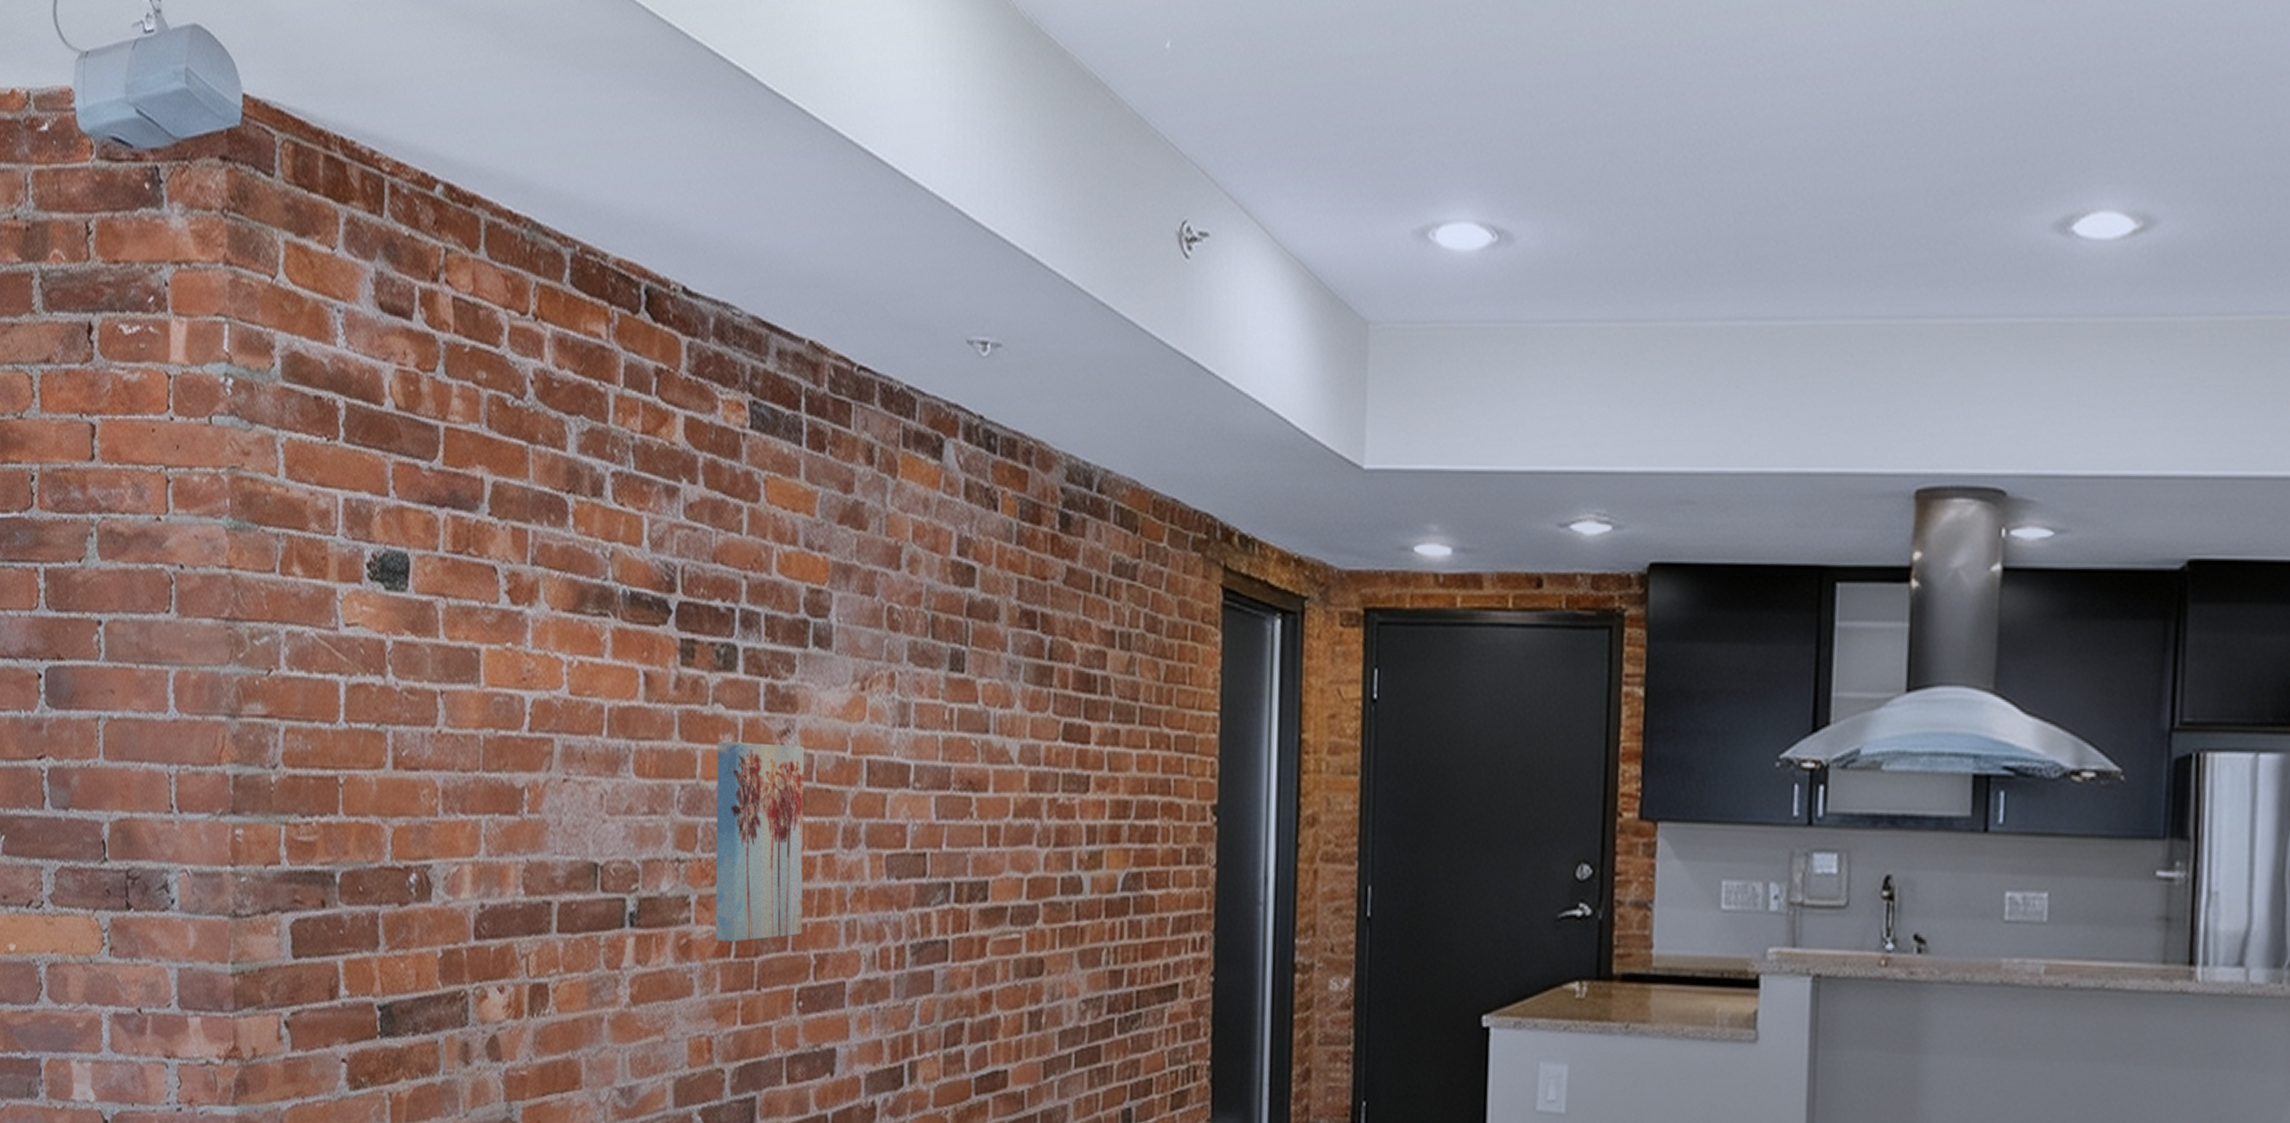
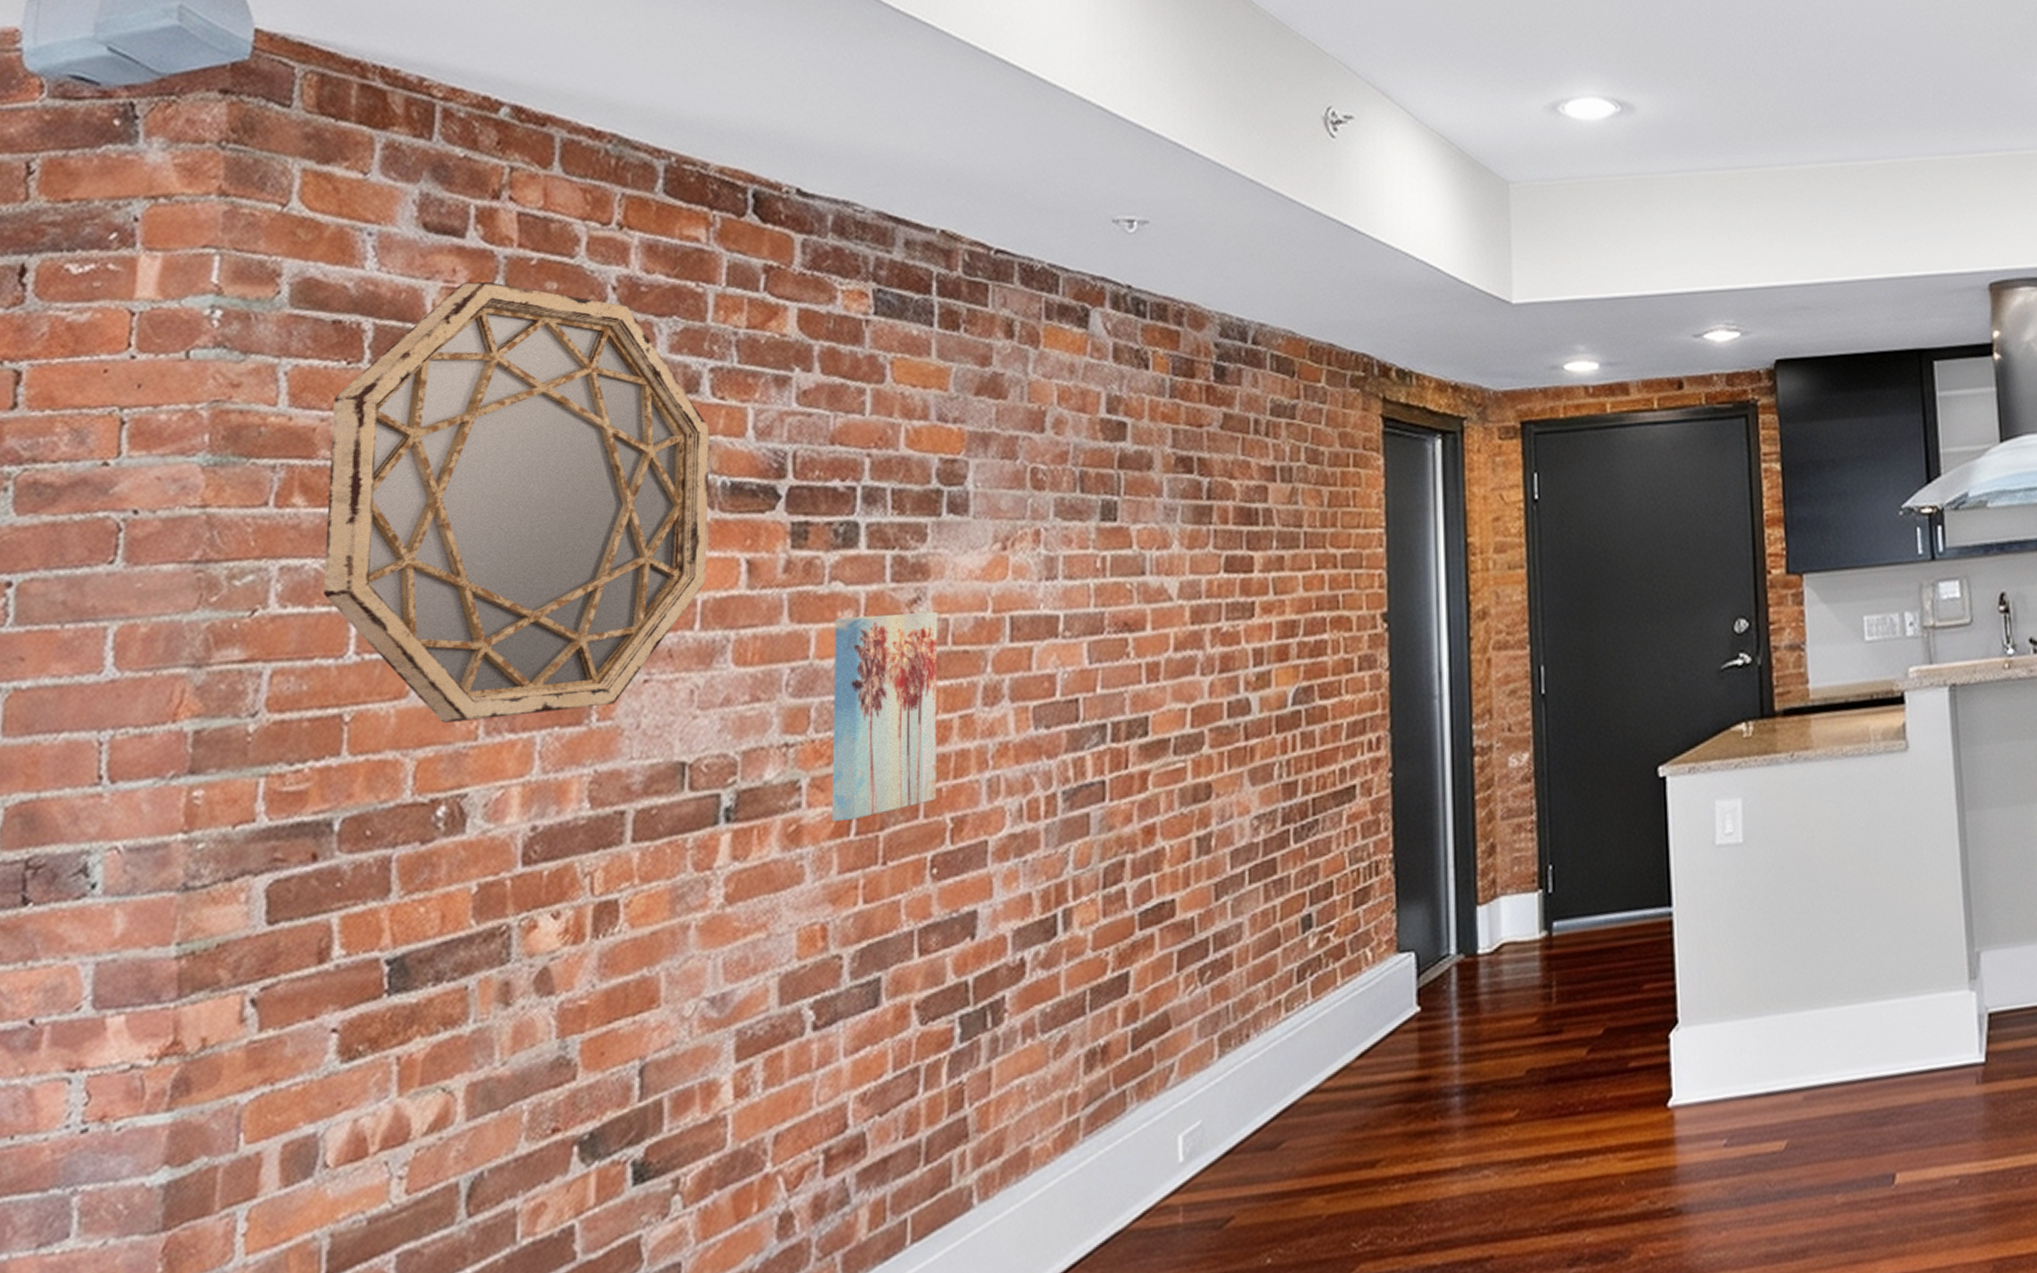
home mirror: none [318,366,612,800] -> present [324,281,710,723]

